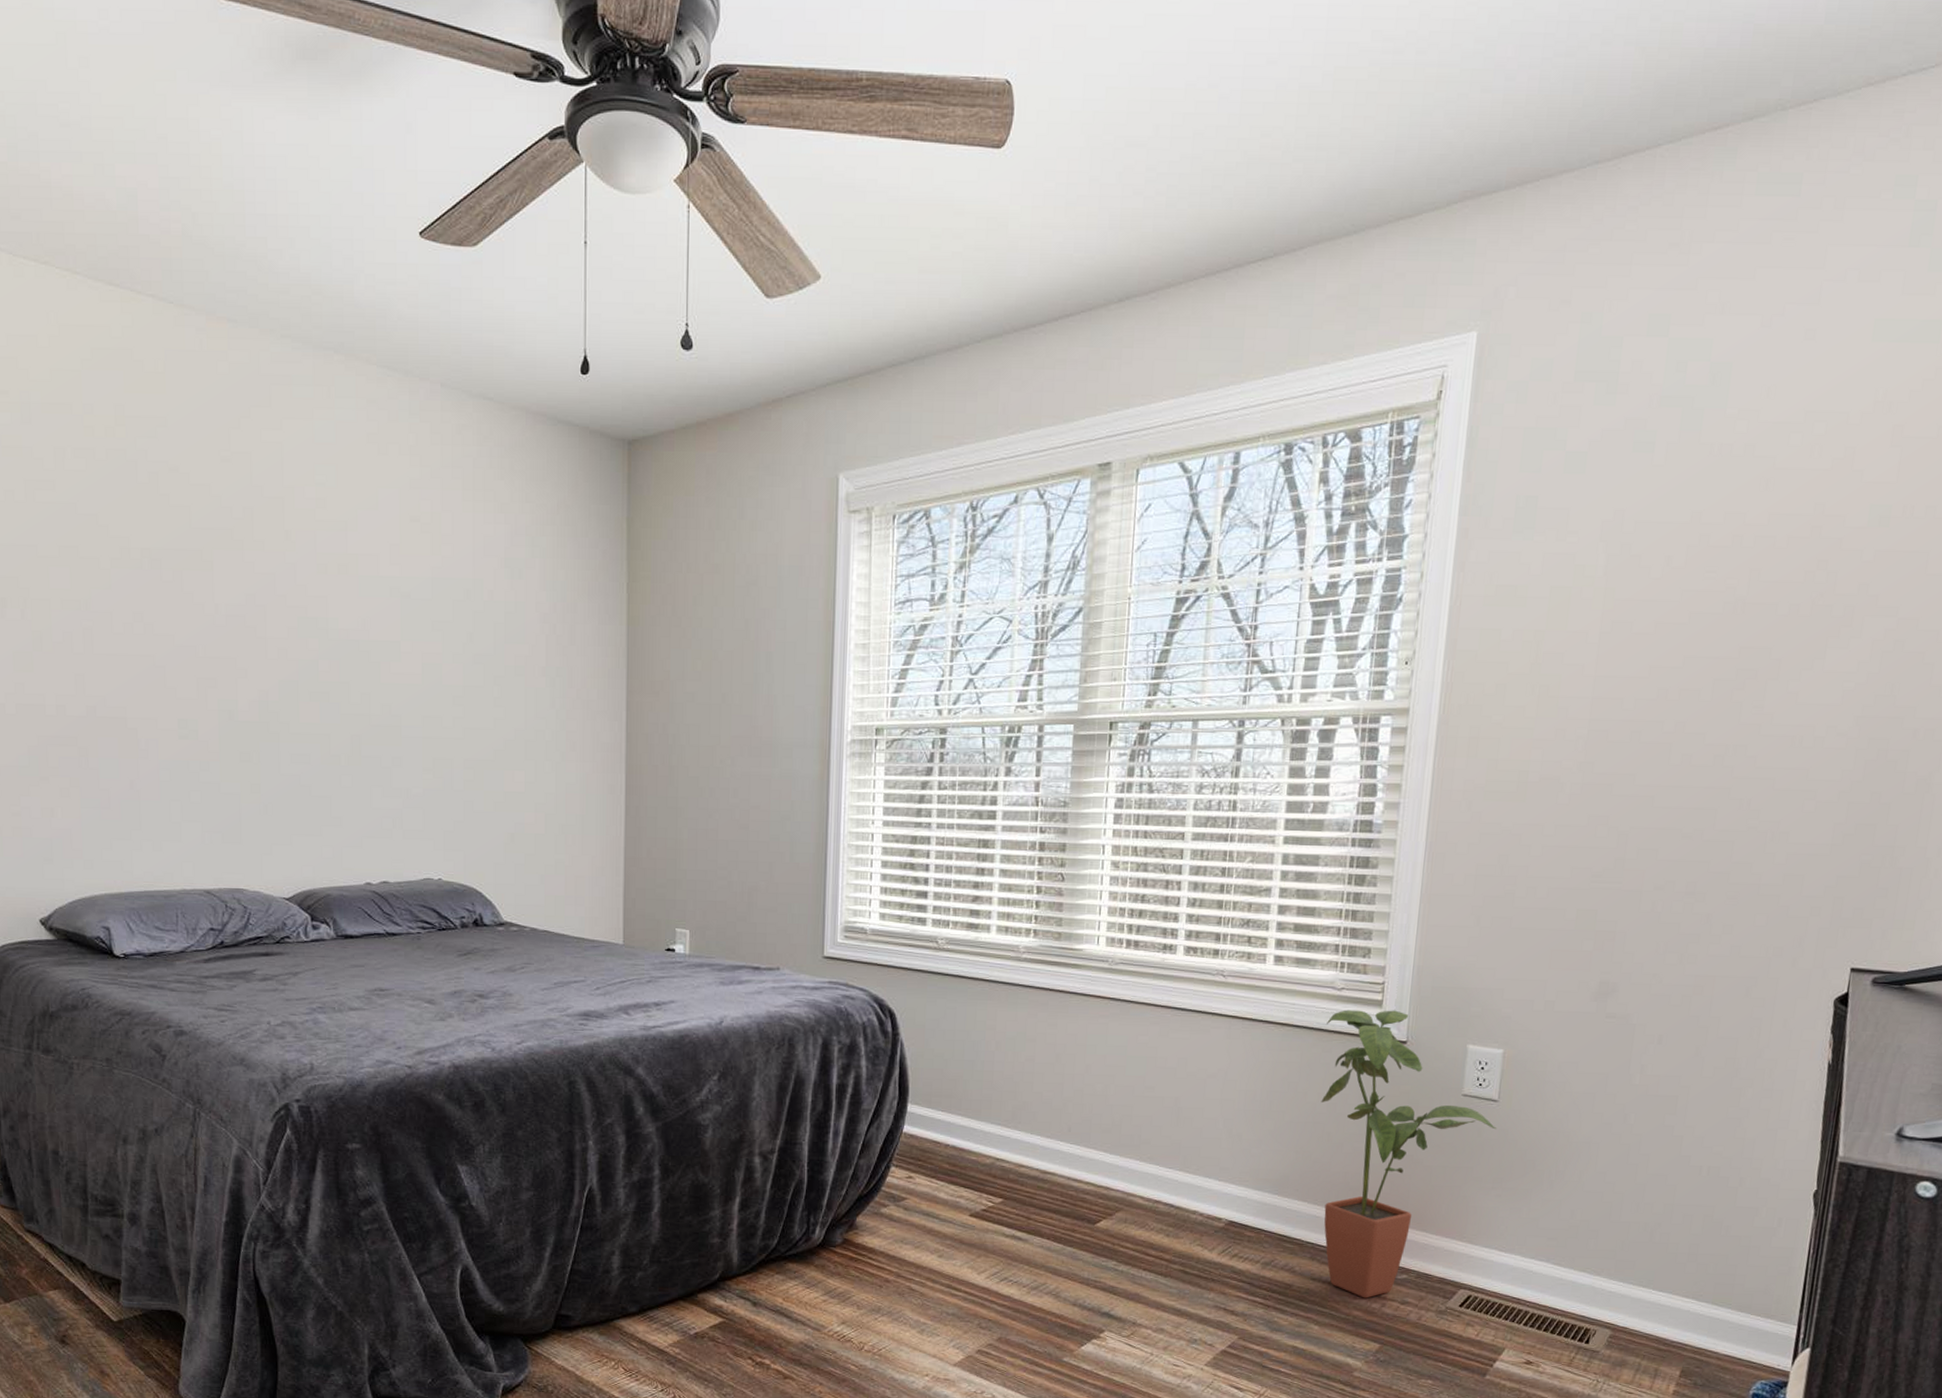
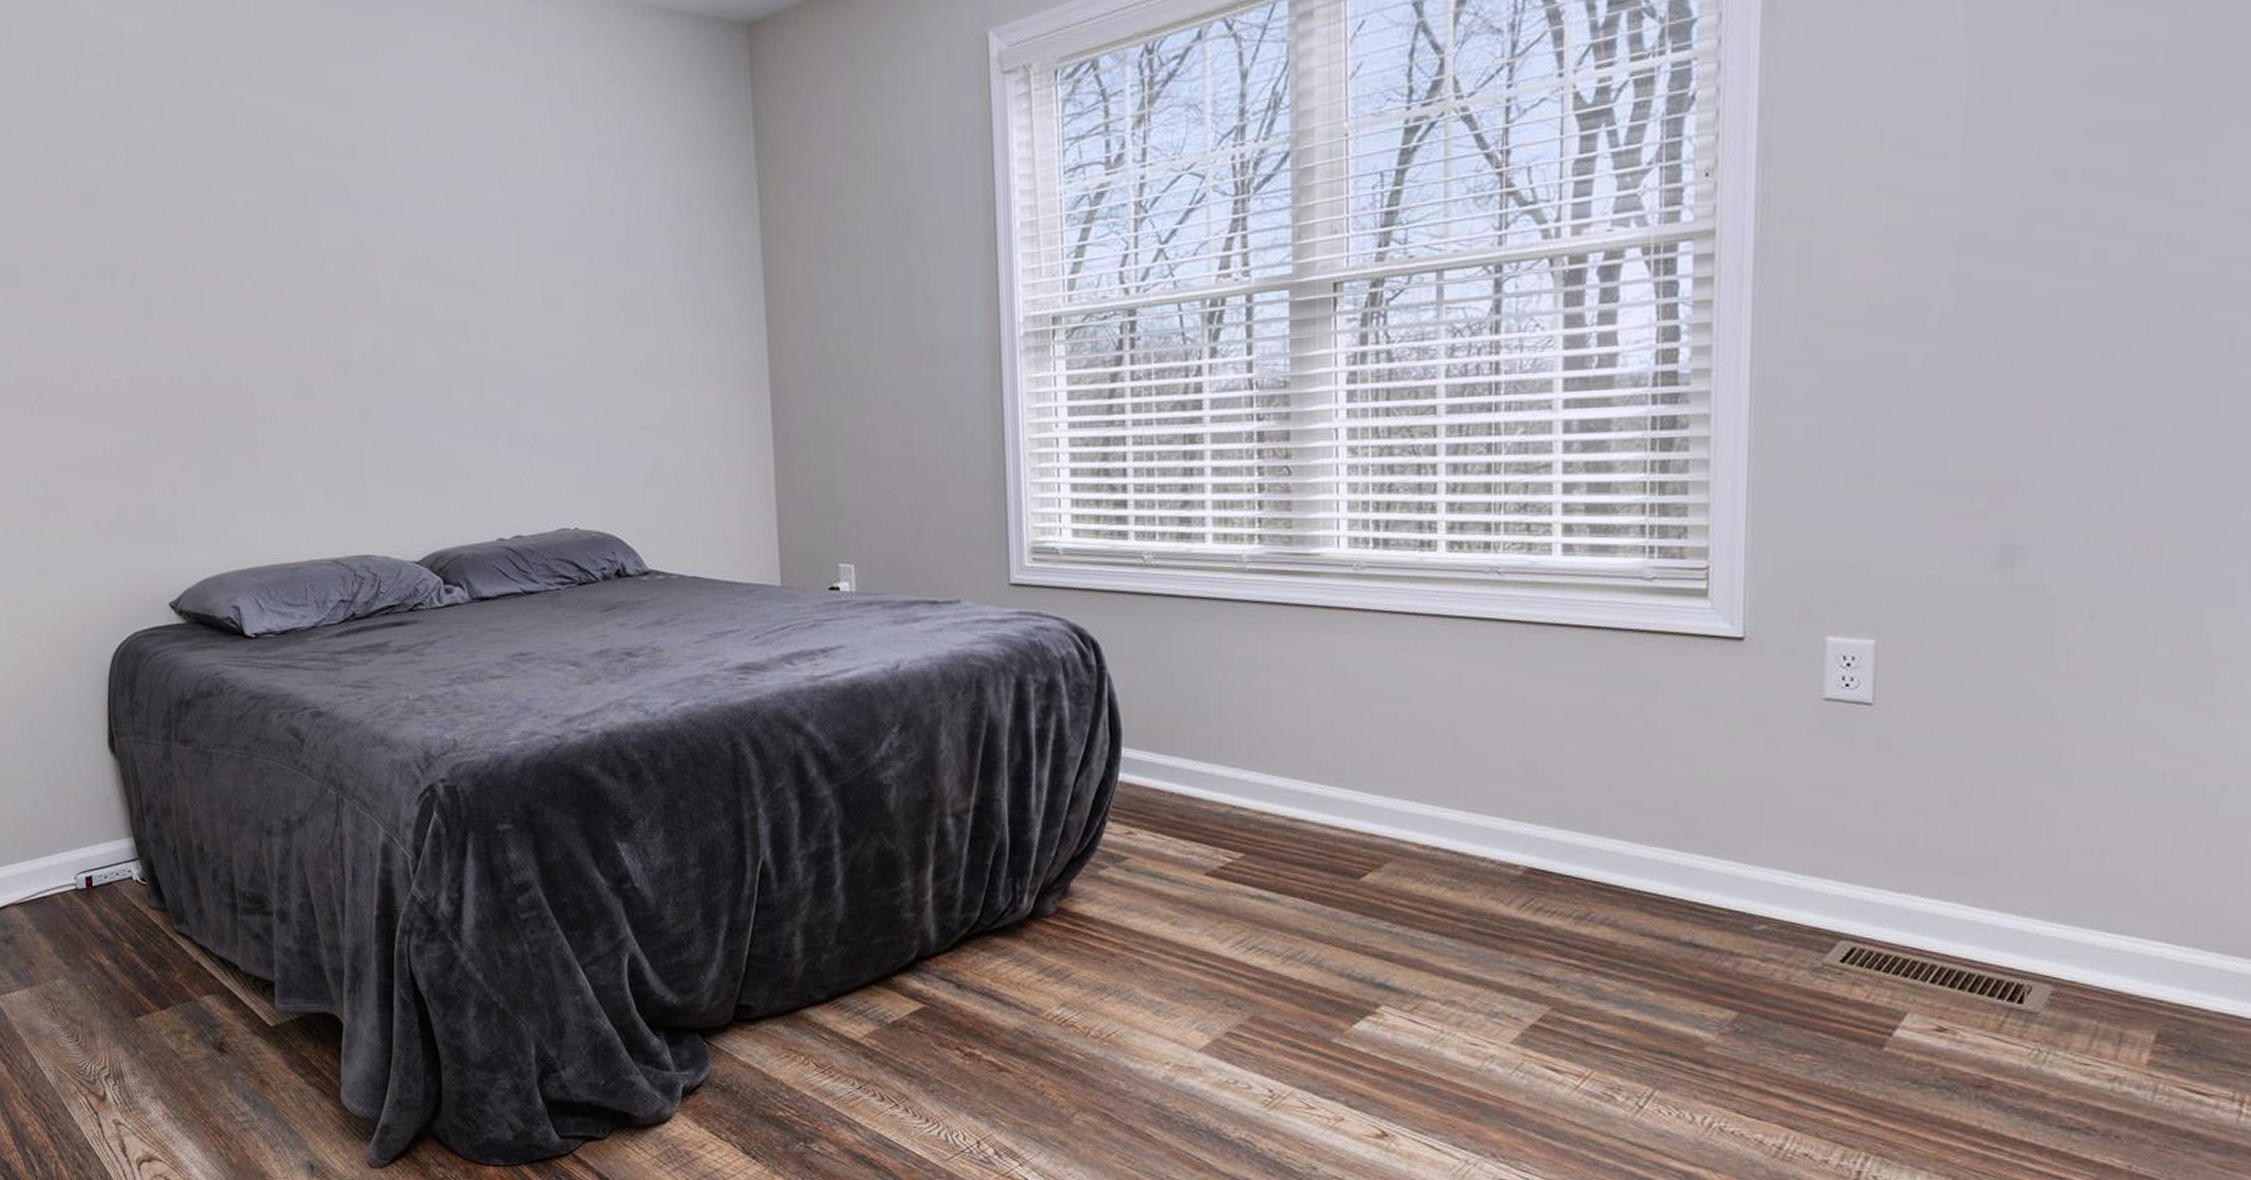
house plant: present [1321,1010,1496,1298] -> none [1636,600,1873,956]

